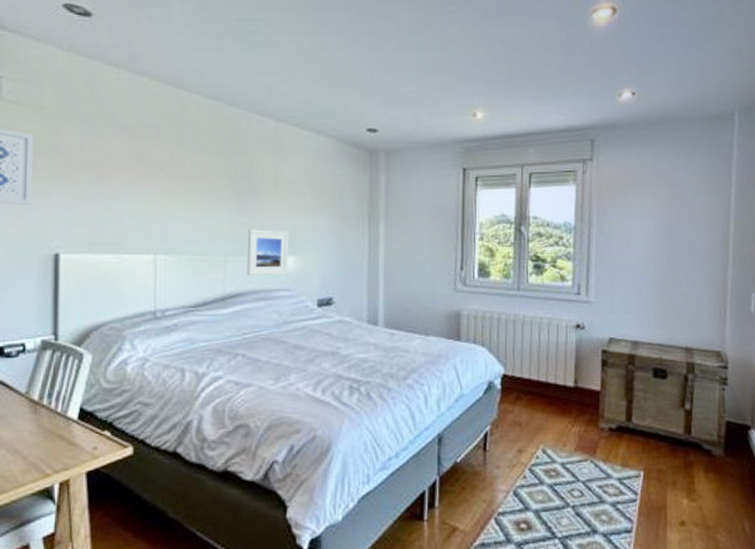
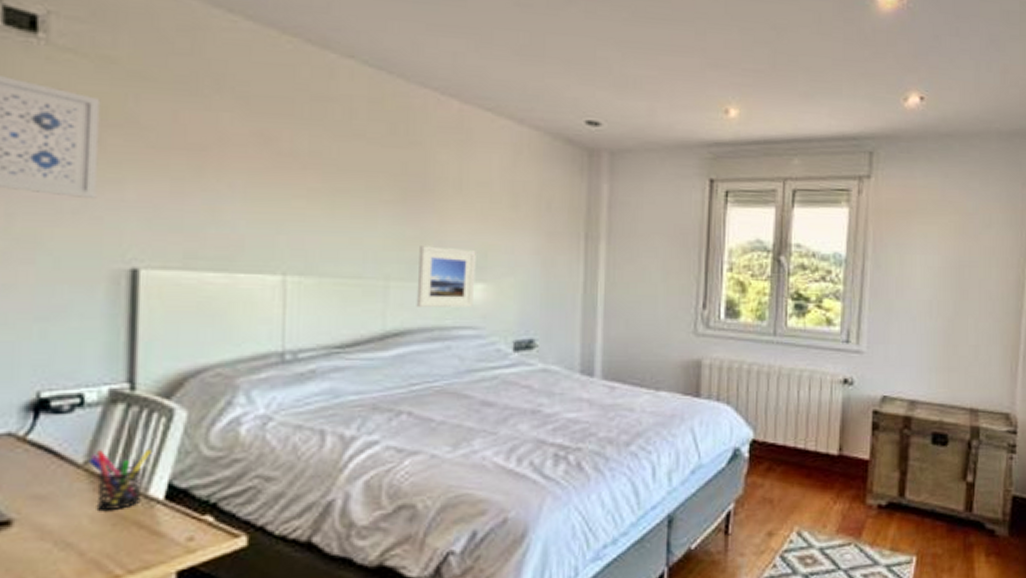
pen holder: none [28,383,69,427] -> present [88,449,151,510]

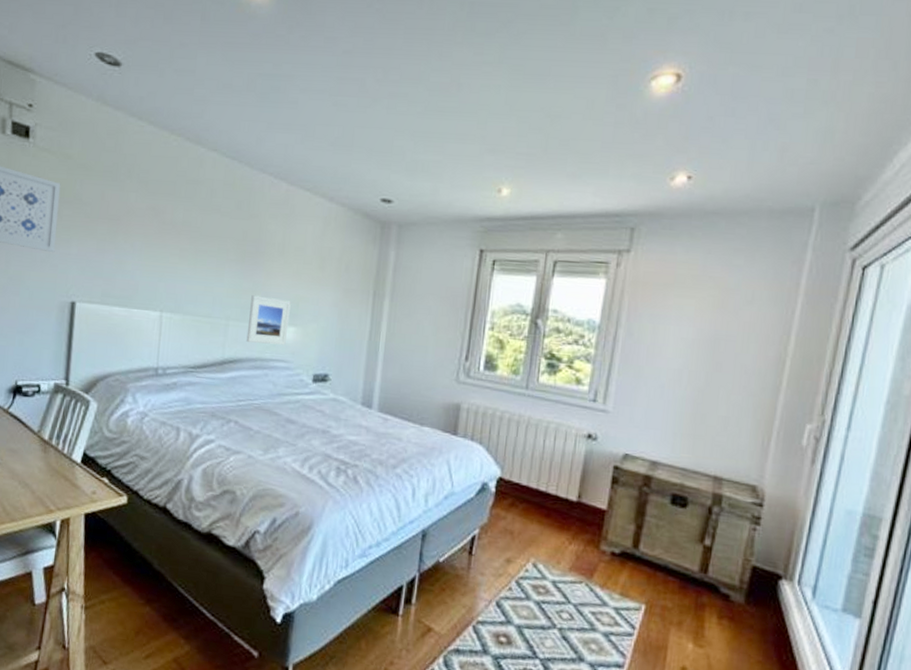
pen holder: present [88,449,151,510] -> none [40,424,75,466]

